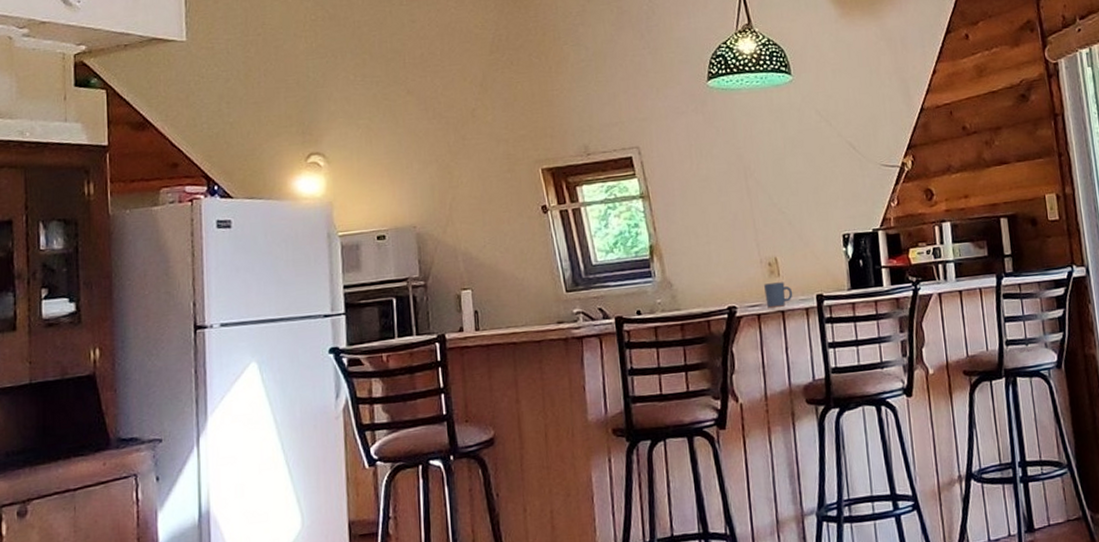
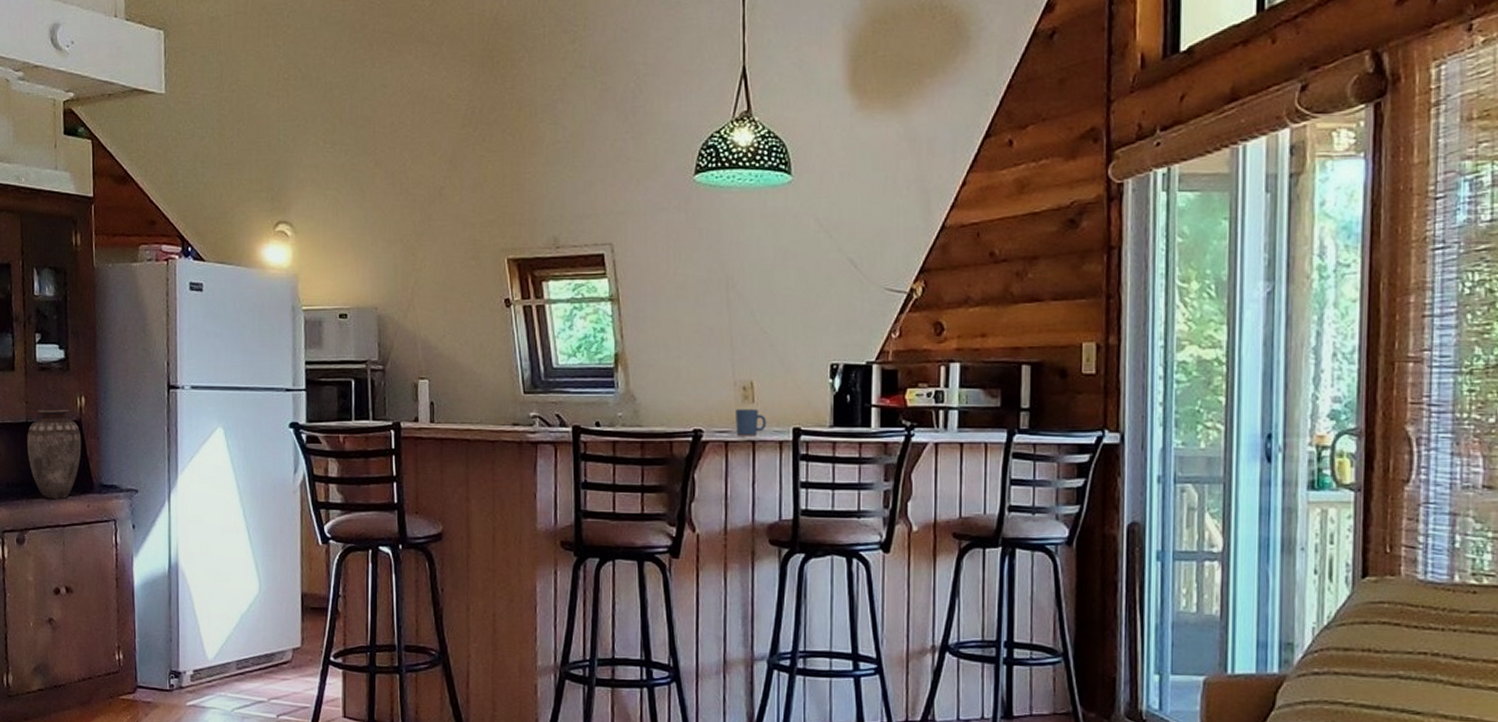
vase: none [31,364,96,465] -> present [27,409,82,500]

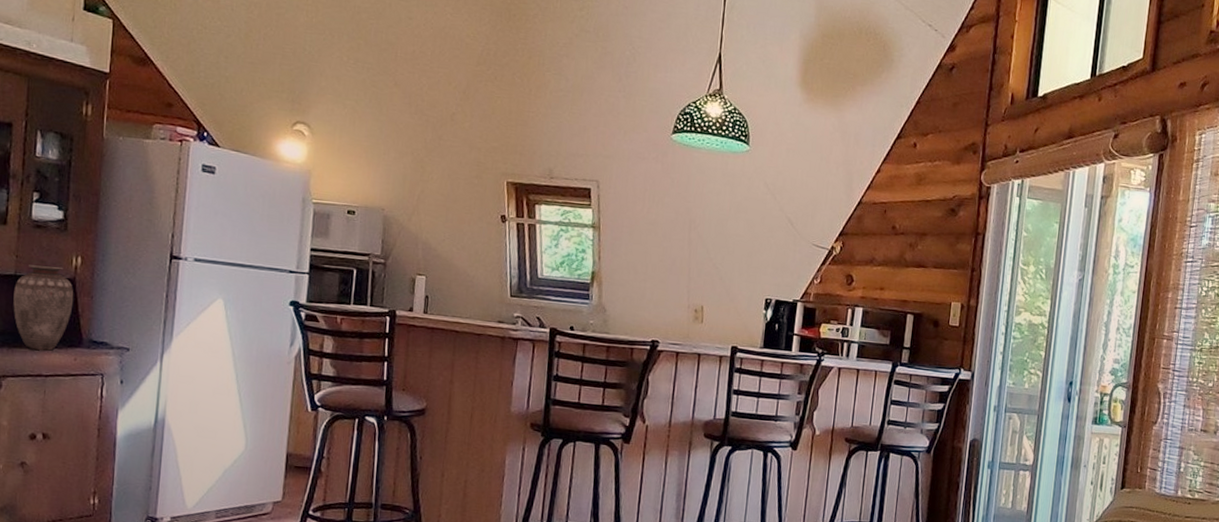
mug: present [736,409,767,437] -> none [685,327,712,351]

